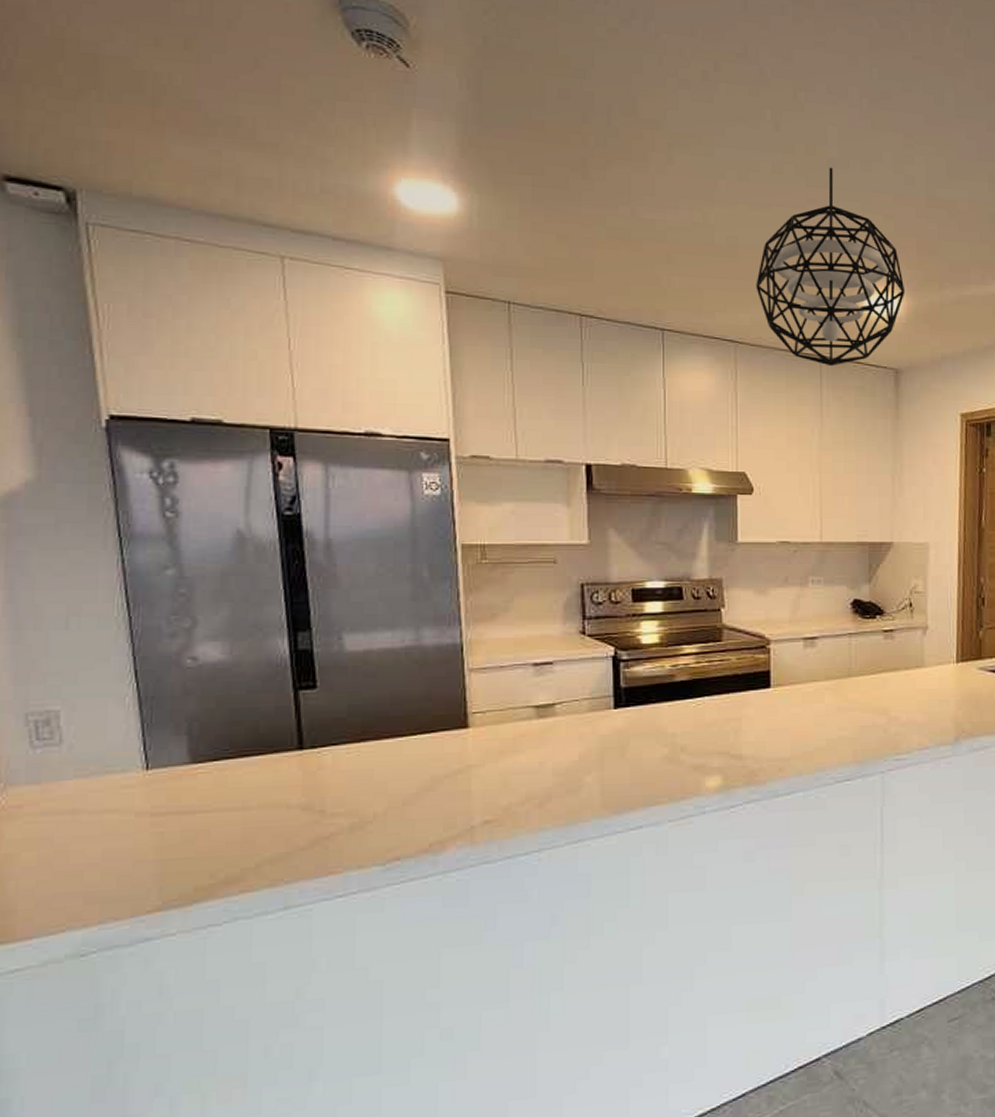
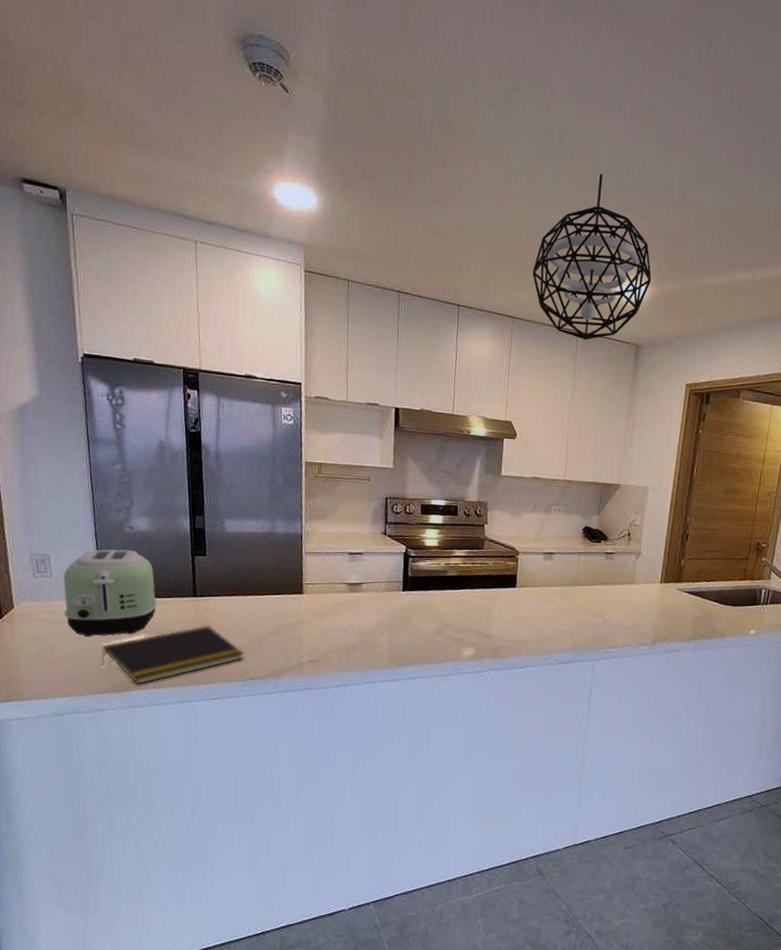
toaster: none [82,692,240,828] -> present [63,549,157,637]
notepad: none [150,788,384,892] -> present [101,625,245,685]

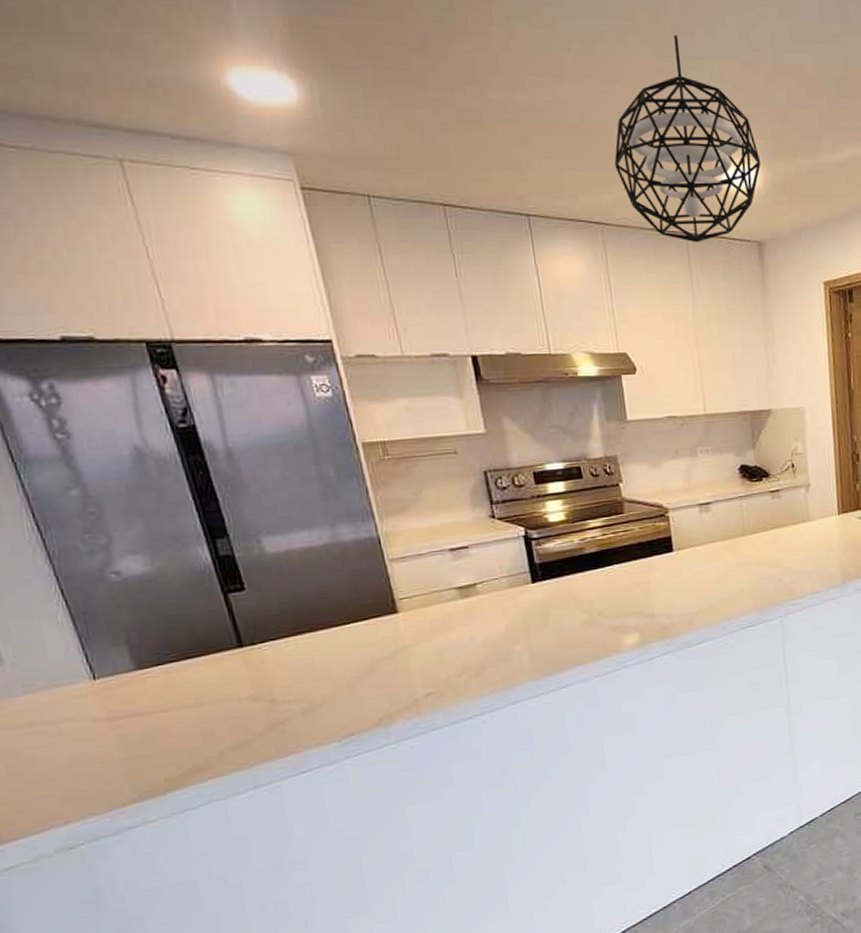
toaster: present [63,549,157,637] -> none [23,603,187,735]
notepad: present [101,625,245,685] -> none [114,679,334,781]

